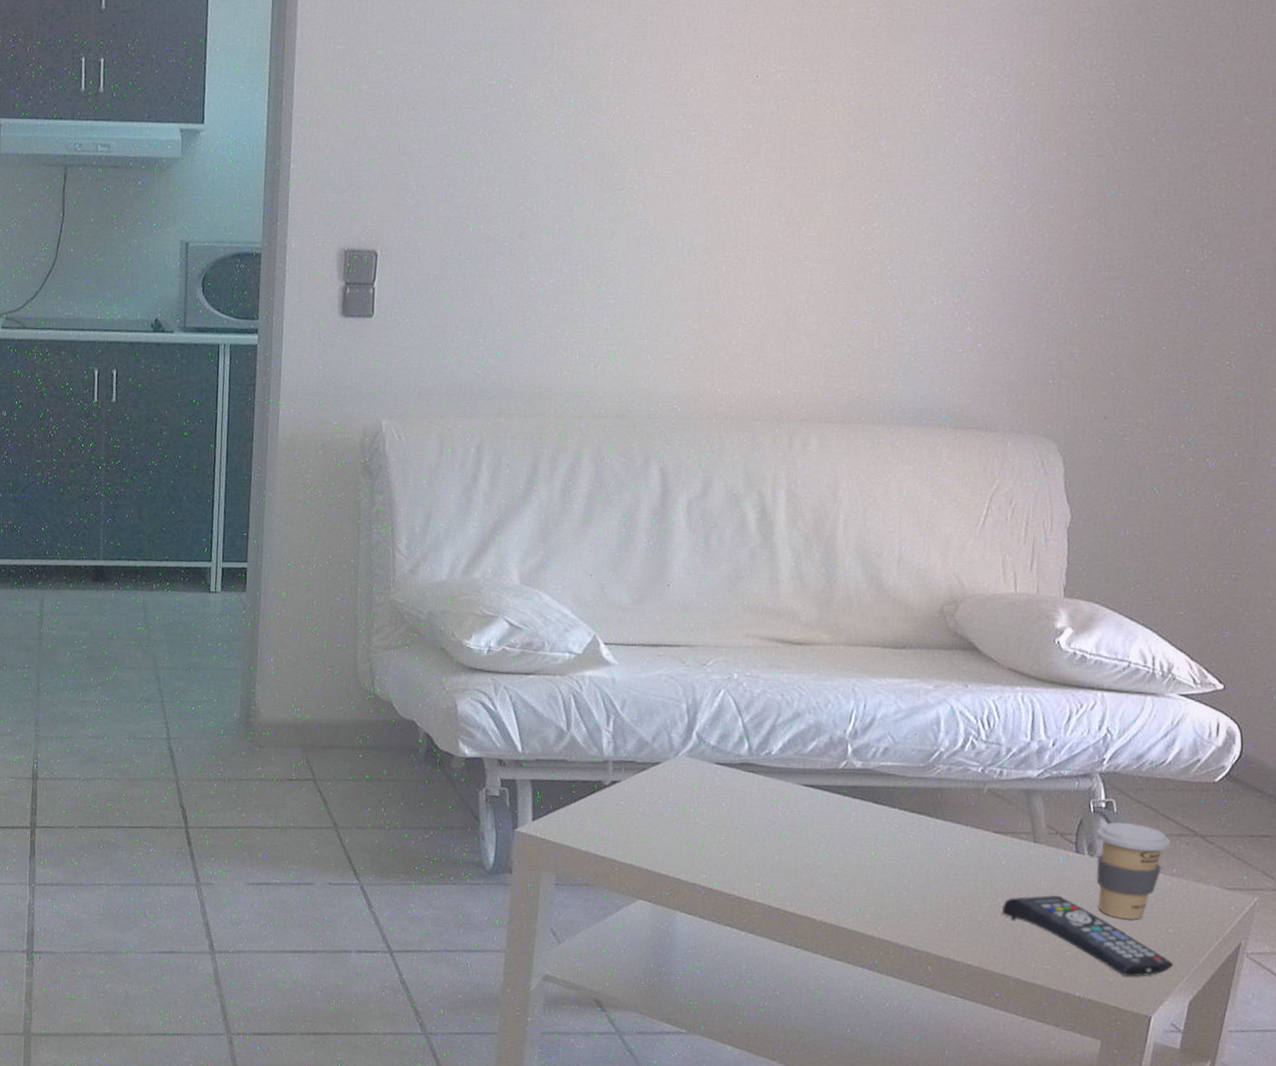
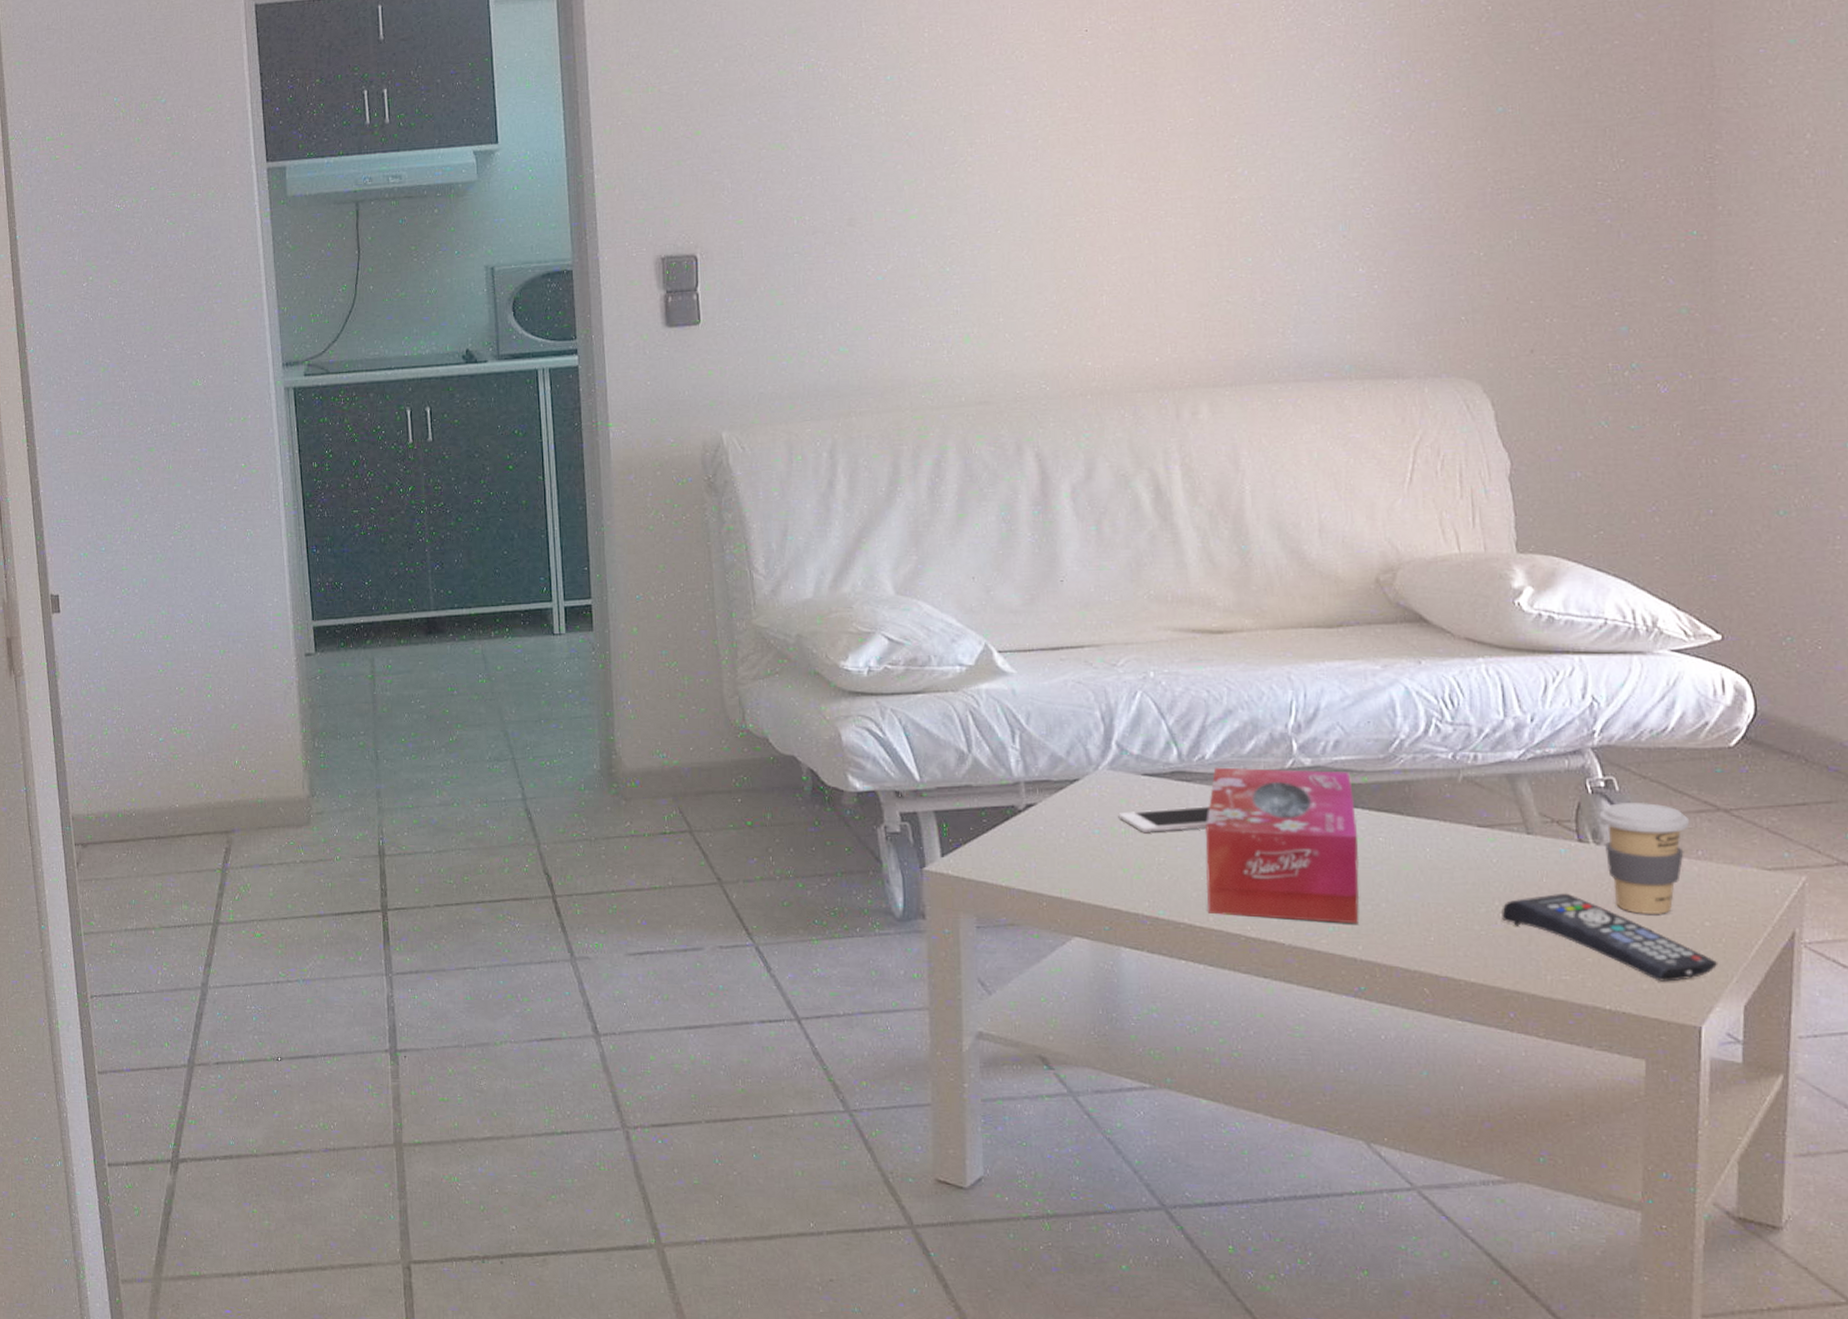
cell phone: none [690,794,770,815] -> present [1118,806,1211,832]
tissue box: none [754,762,894,908] -> present [1204,767,1360,924]

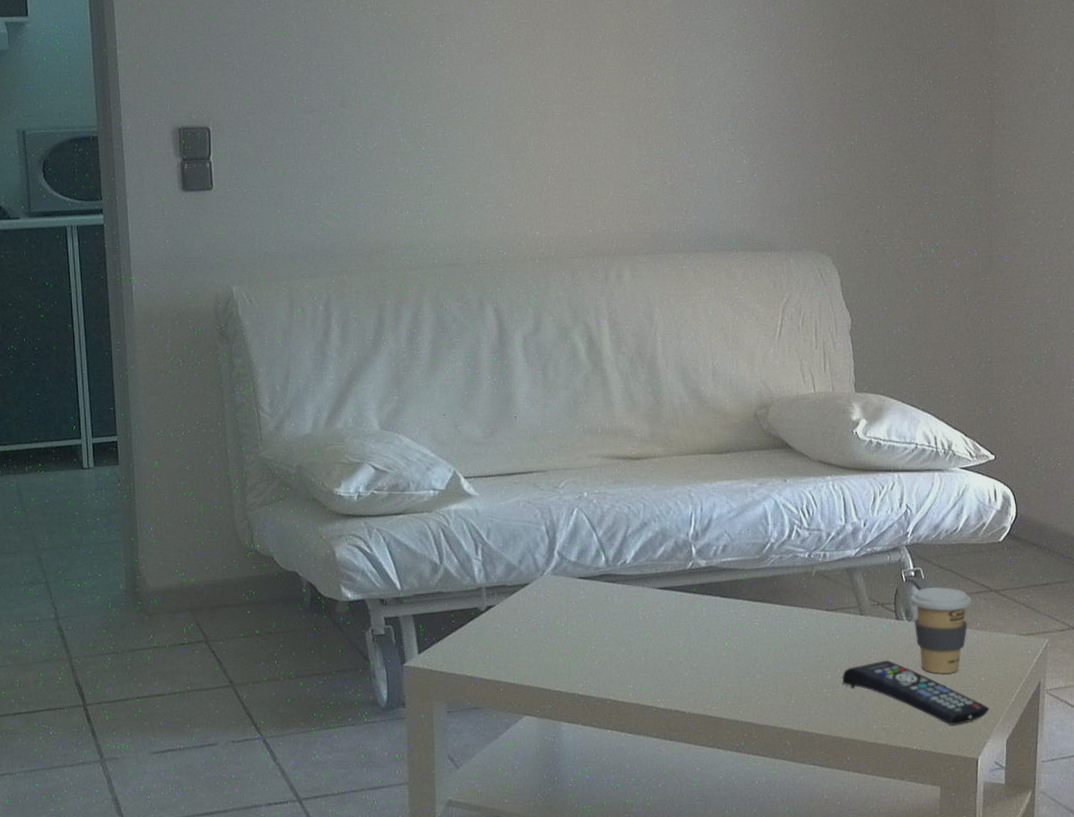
cell phone: present [1118,806,1211,832] -> none [559,602,630,626]
tissue box: present [1204,767,1360,924] -> none [626,569,741,693]

